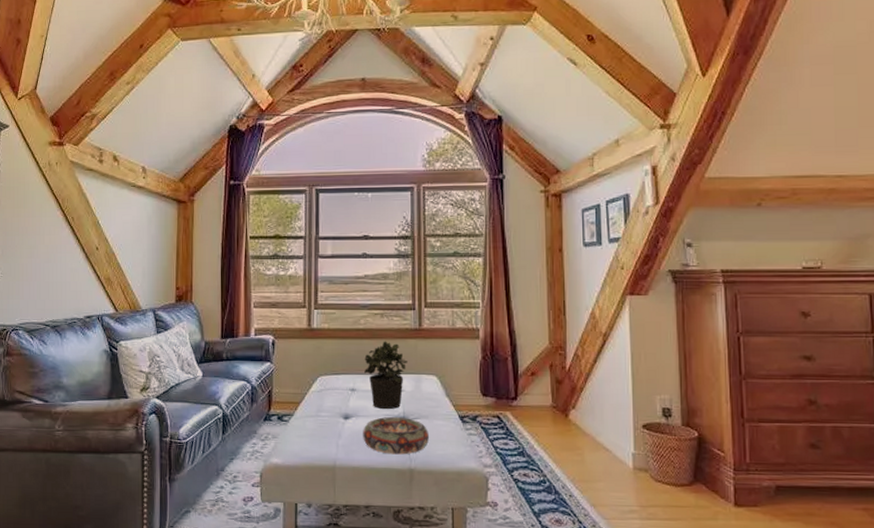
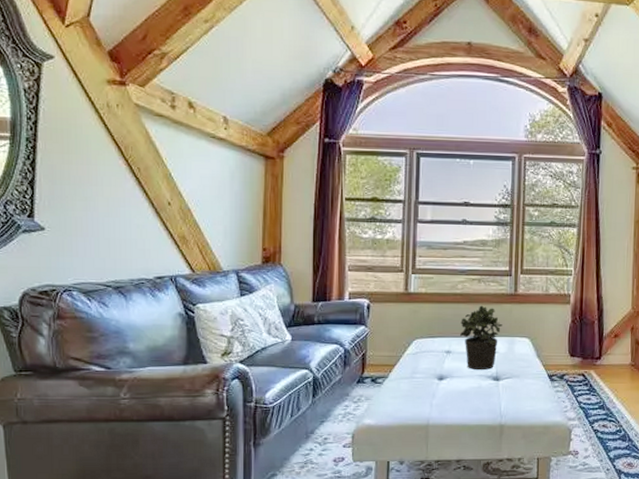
decorative bowl: present [363,417,429,455] -> none [456,377,519,412]

